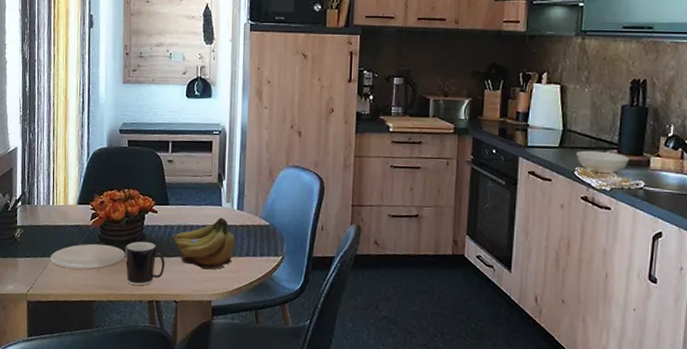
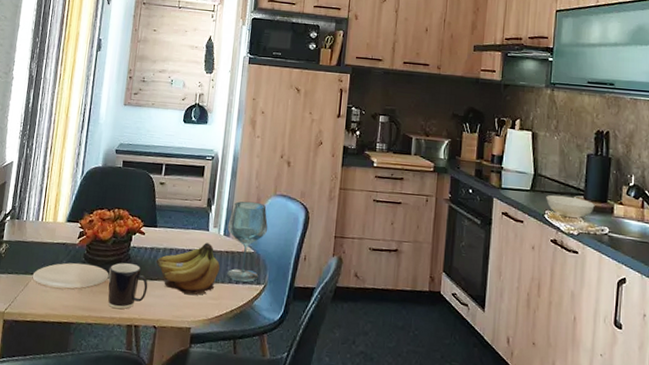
wine glass: none [240,174,283,255] -> present [227,201,268,283]

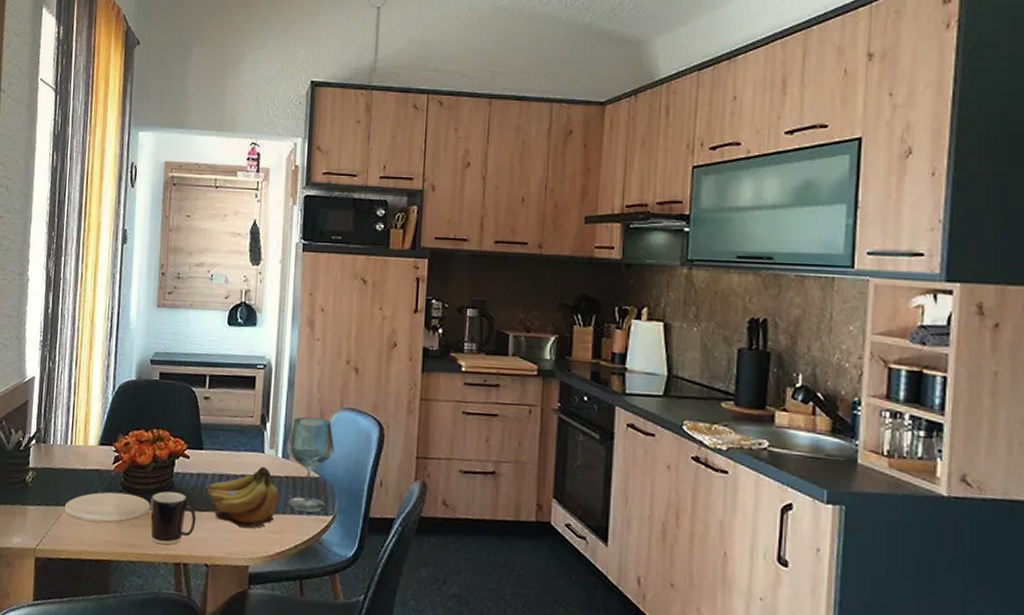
bowl: present [546,194,595,219] -> none [684,400,749,430]

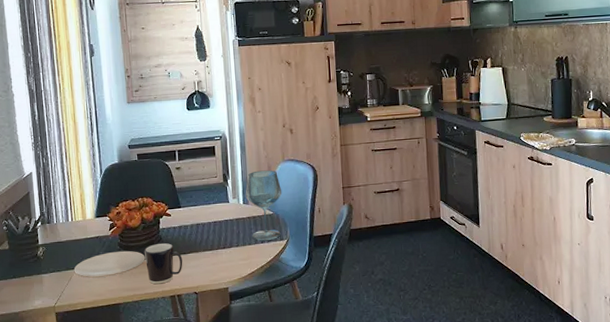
fruit: present [204,467,279,528] -> none [185,213,245,261]

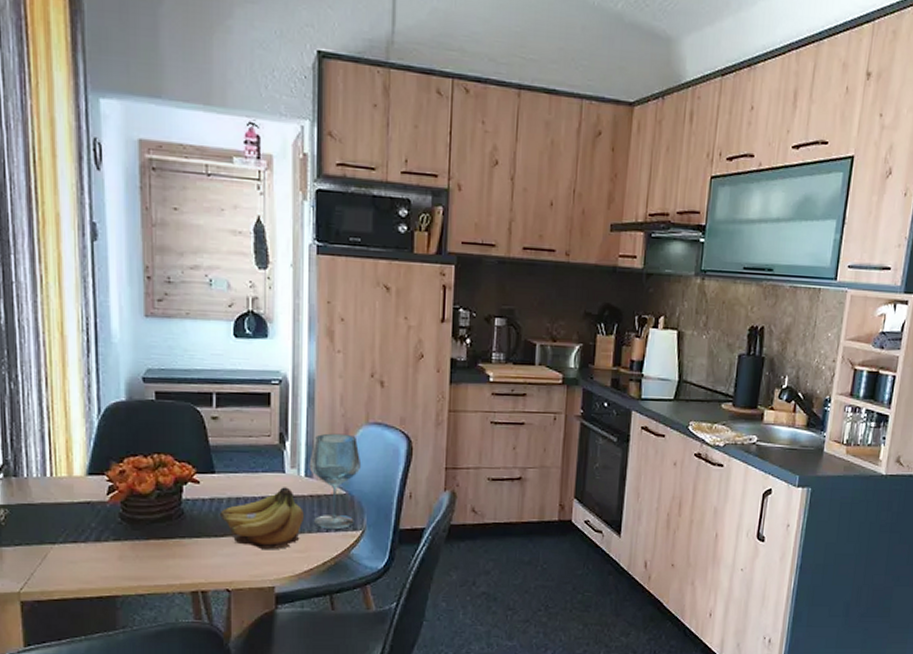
plate: present [73,250,145,278] -> none [50,524,158,559]
mug: present [144,242,183,285] -> none [156,518,212,575]
fruit: none [185,213,245,261] -> present [219,487,304,550]

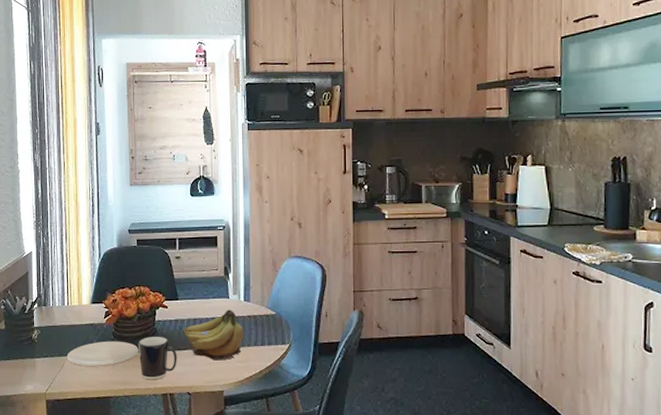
plate: none [50,524,158,559] -> present [66,341,139,367]
mug: none [156,518,212,575] -> present [138,336,177,380]
wine glass: present [309,433,362,530] -> none [247,266,287,344]

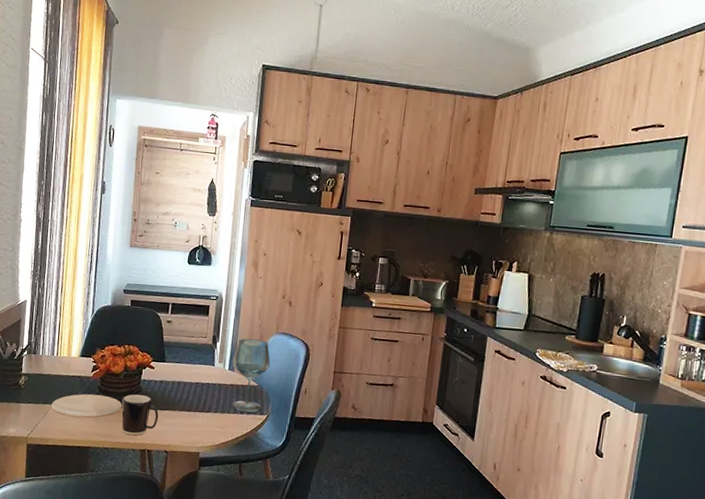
fruit: present [181,310,244,361] -> none [165,376,225,424]
wine glass: none [247,266,287,344] -> present [232,338,271,413]

